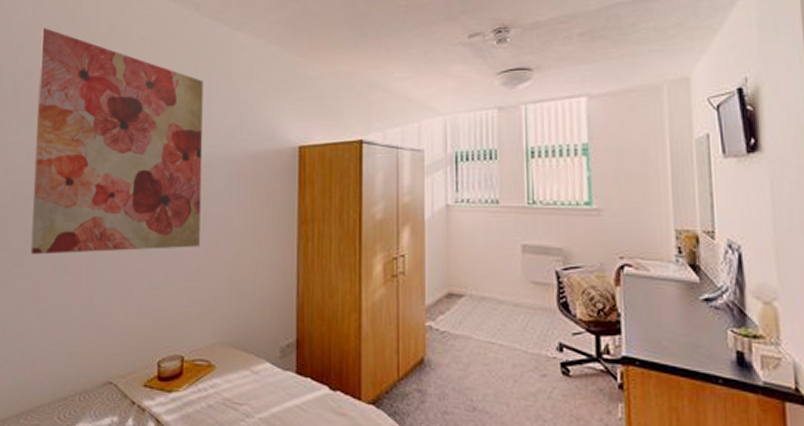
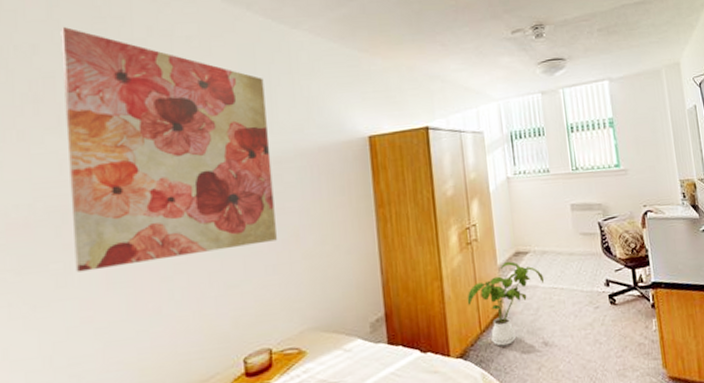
house plant: none [386,303,480,400] -> present [467,261,545,346]

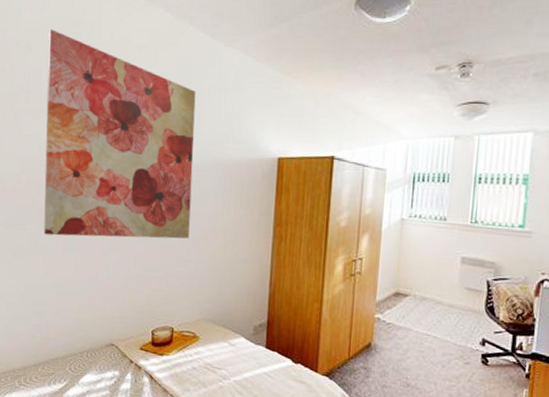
house plant: present [467,261,545,346] -> none [341,300,419,376]

